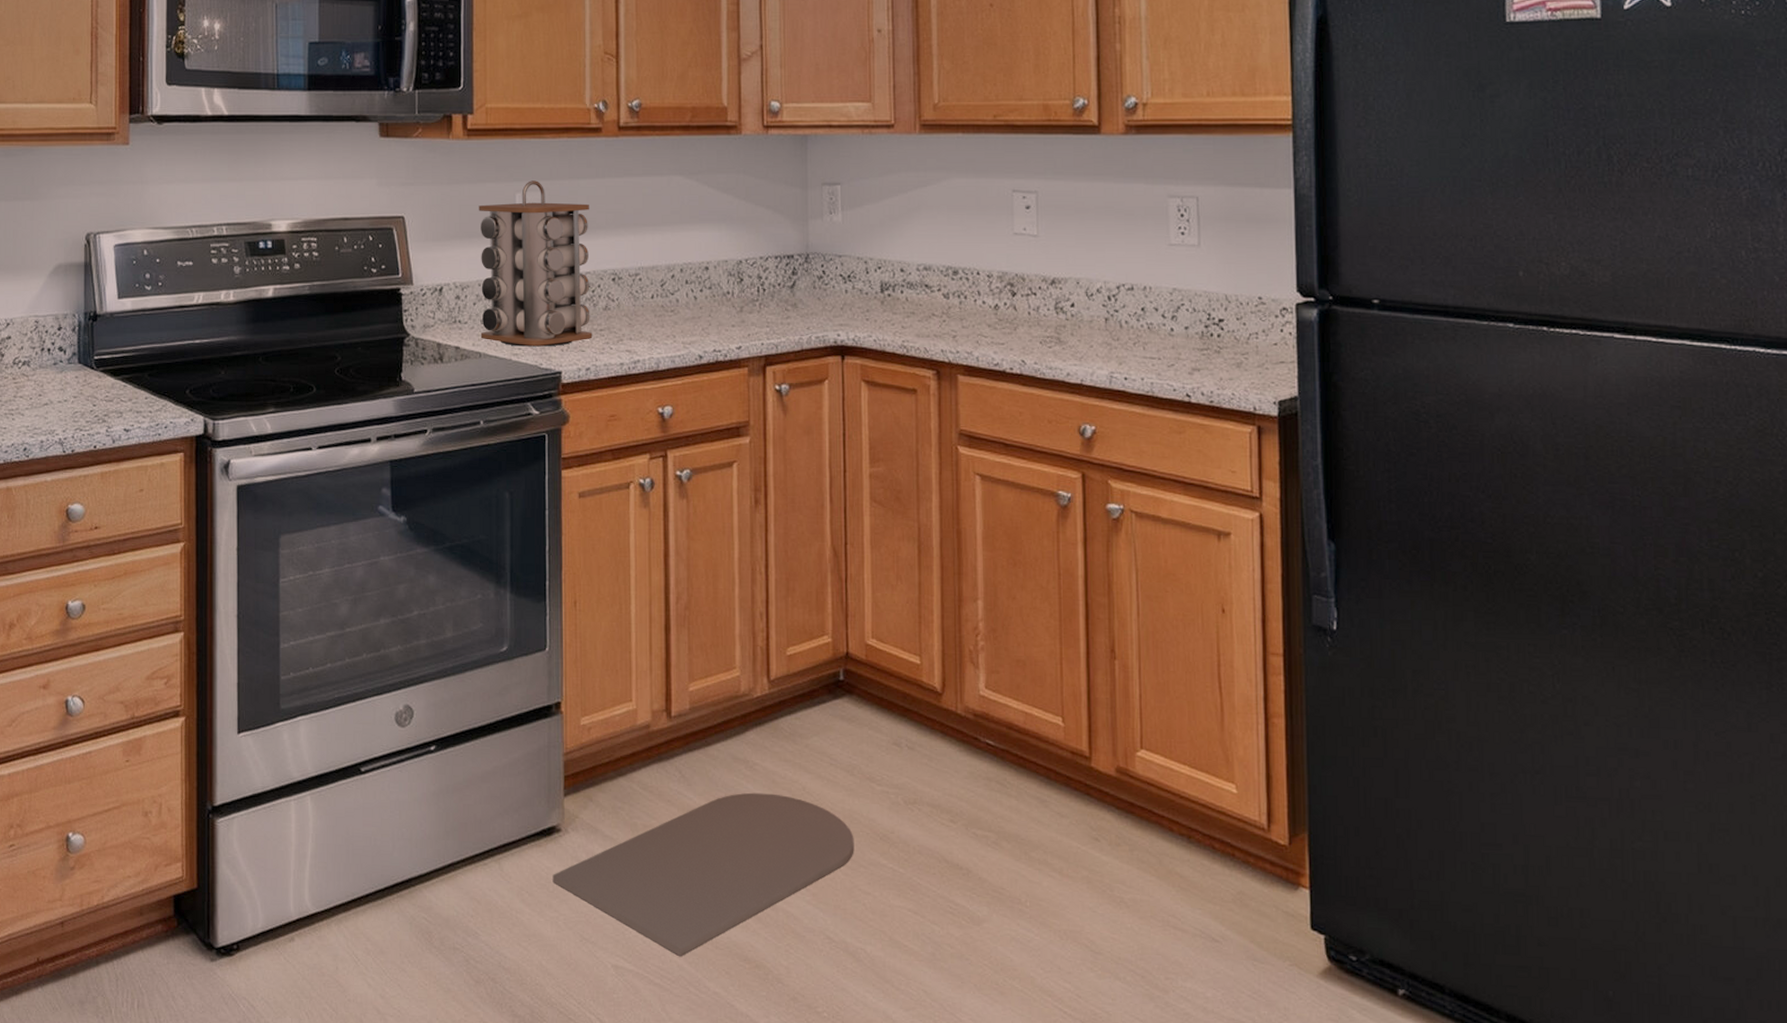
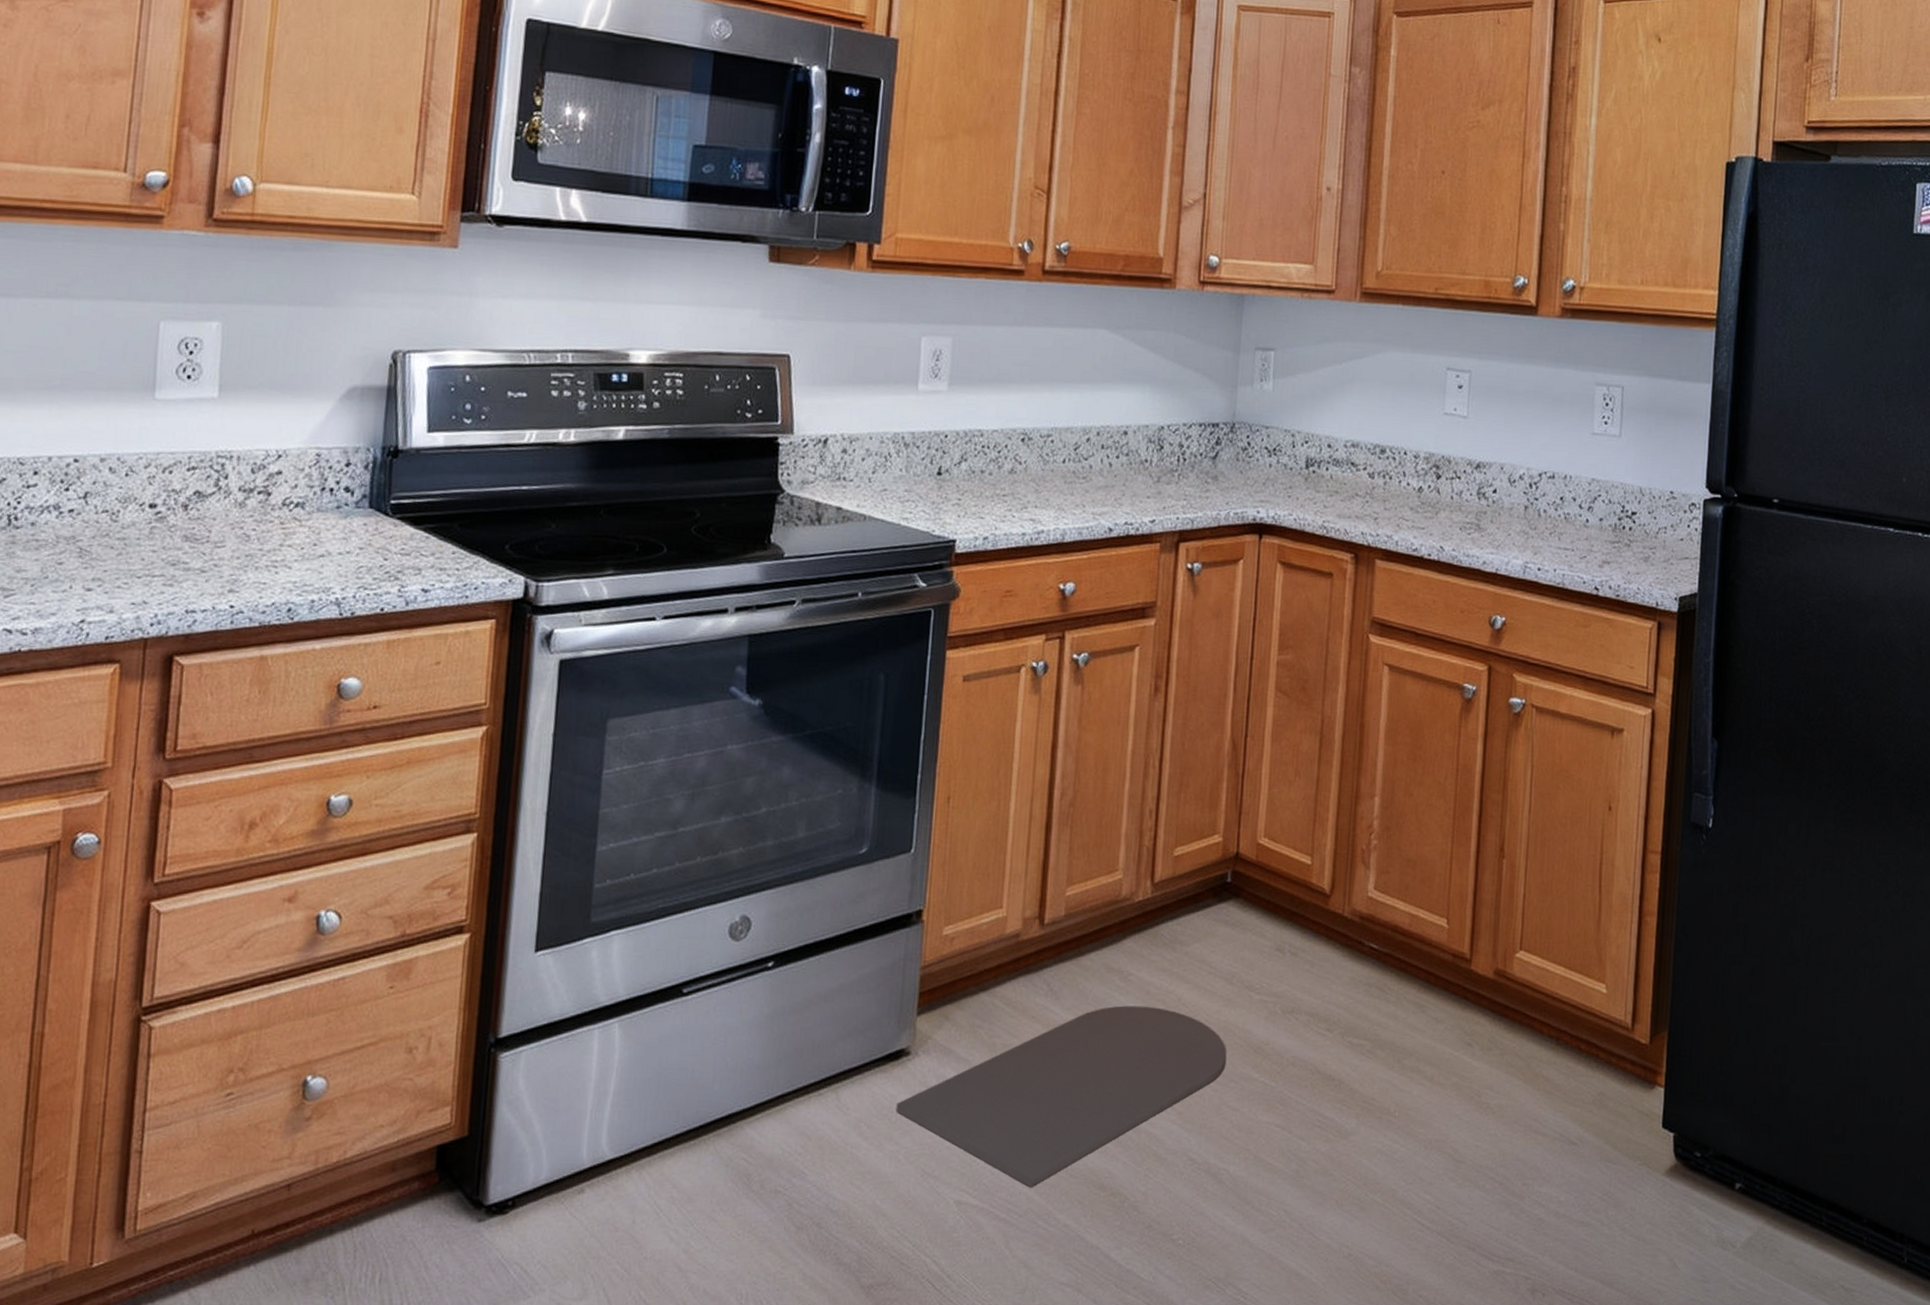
spice rack: present [478,181,593,347] -> none [867,324,1003,512]

